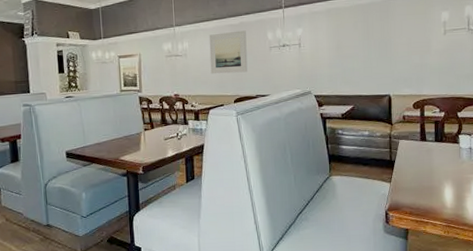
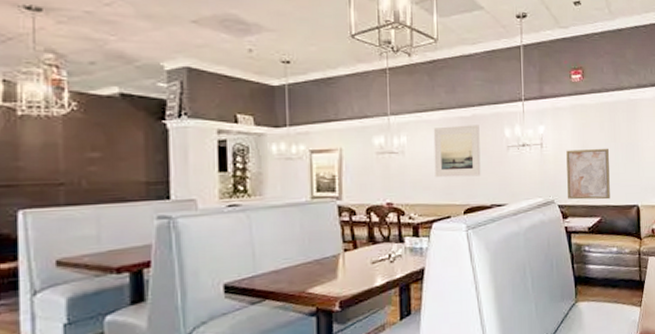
wall art: none [322,45,363,91] -> present [566,148,610,200]

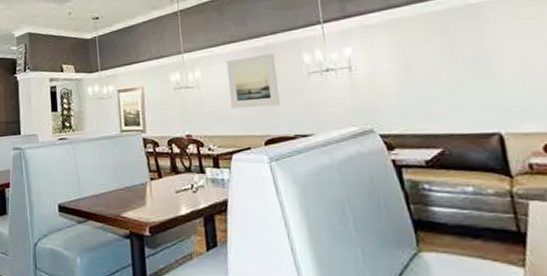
wall art: present [566,148,610,200] -> none [383,65,455,128]

